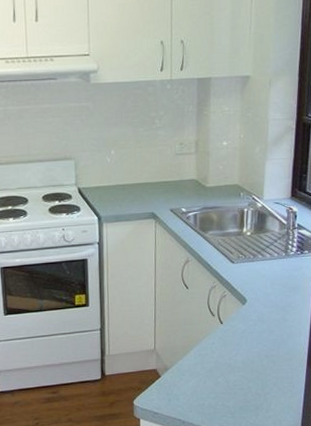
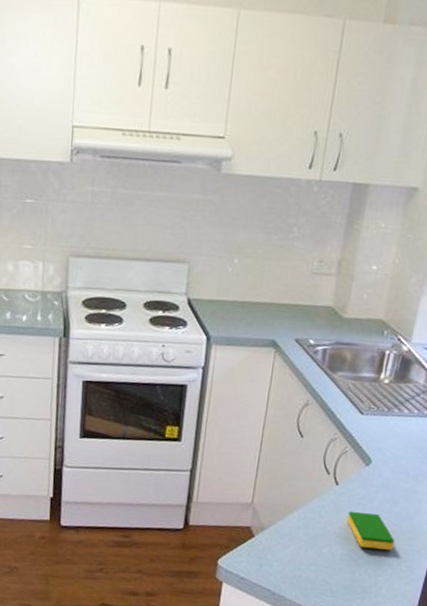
dish sponge: none [234,343,276,373] -> present [347,511,395,551]

